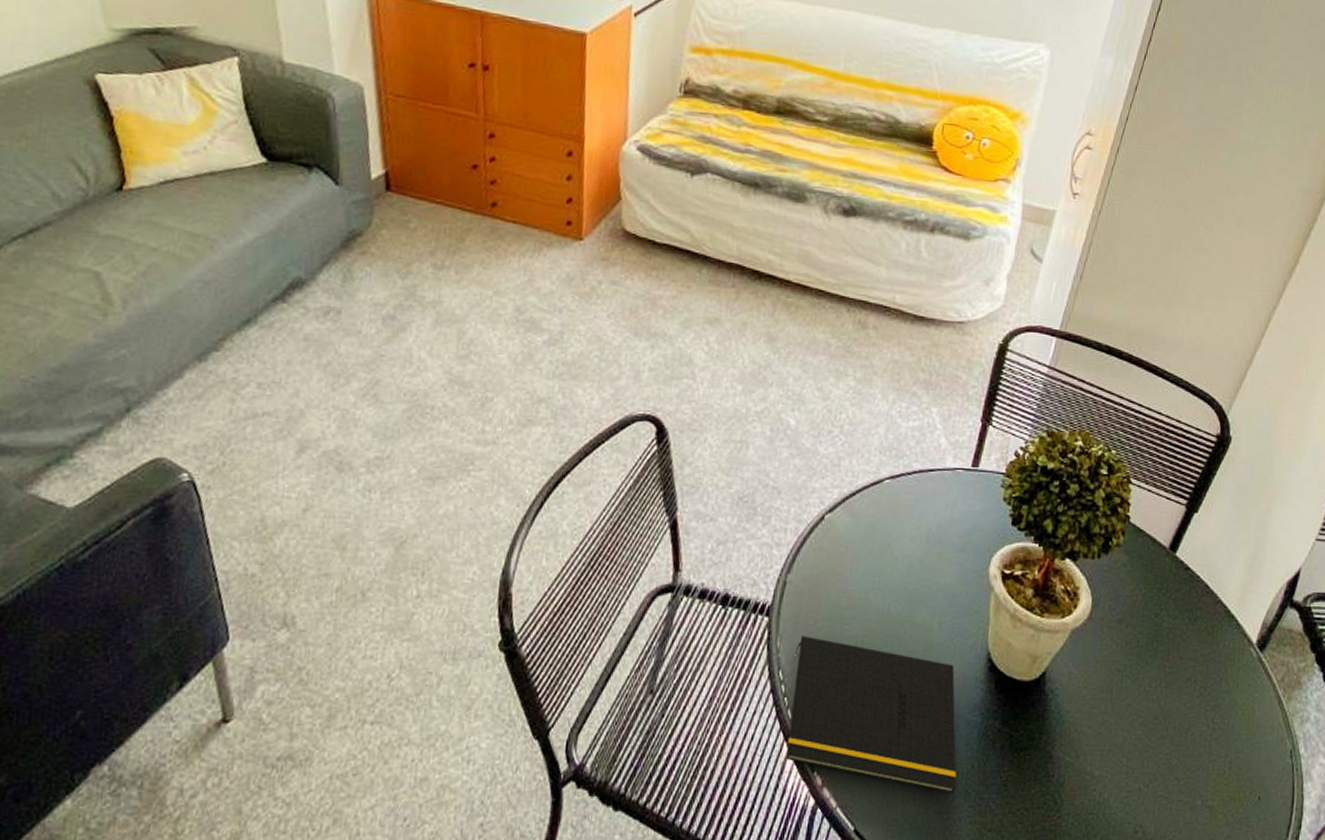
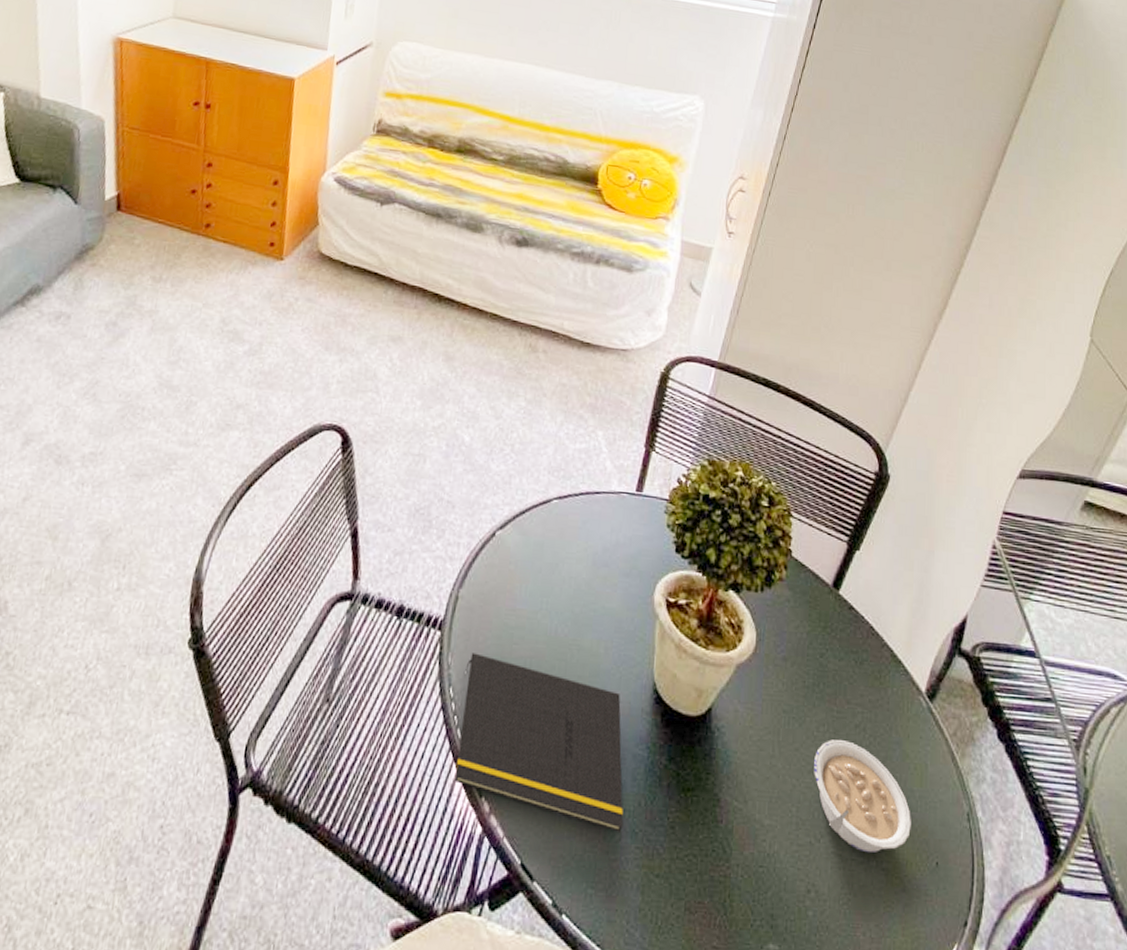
legume: none [1145,693,1237,794] -> present [814,739,911,853]

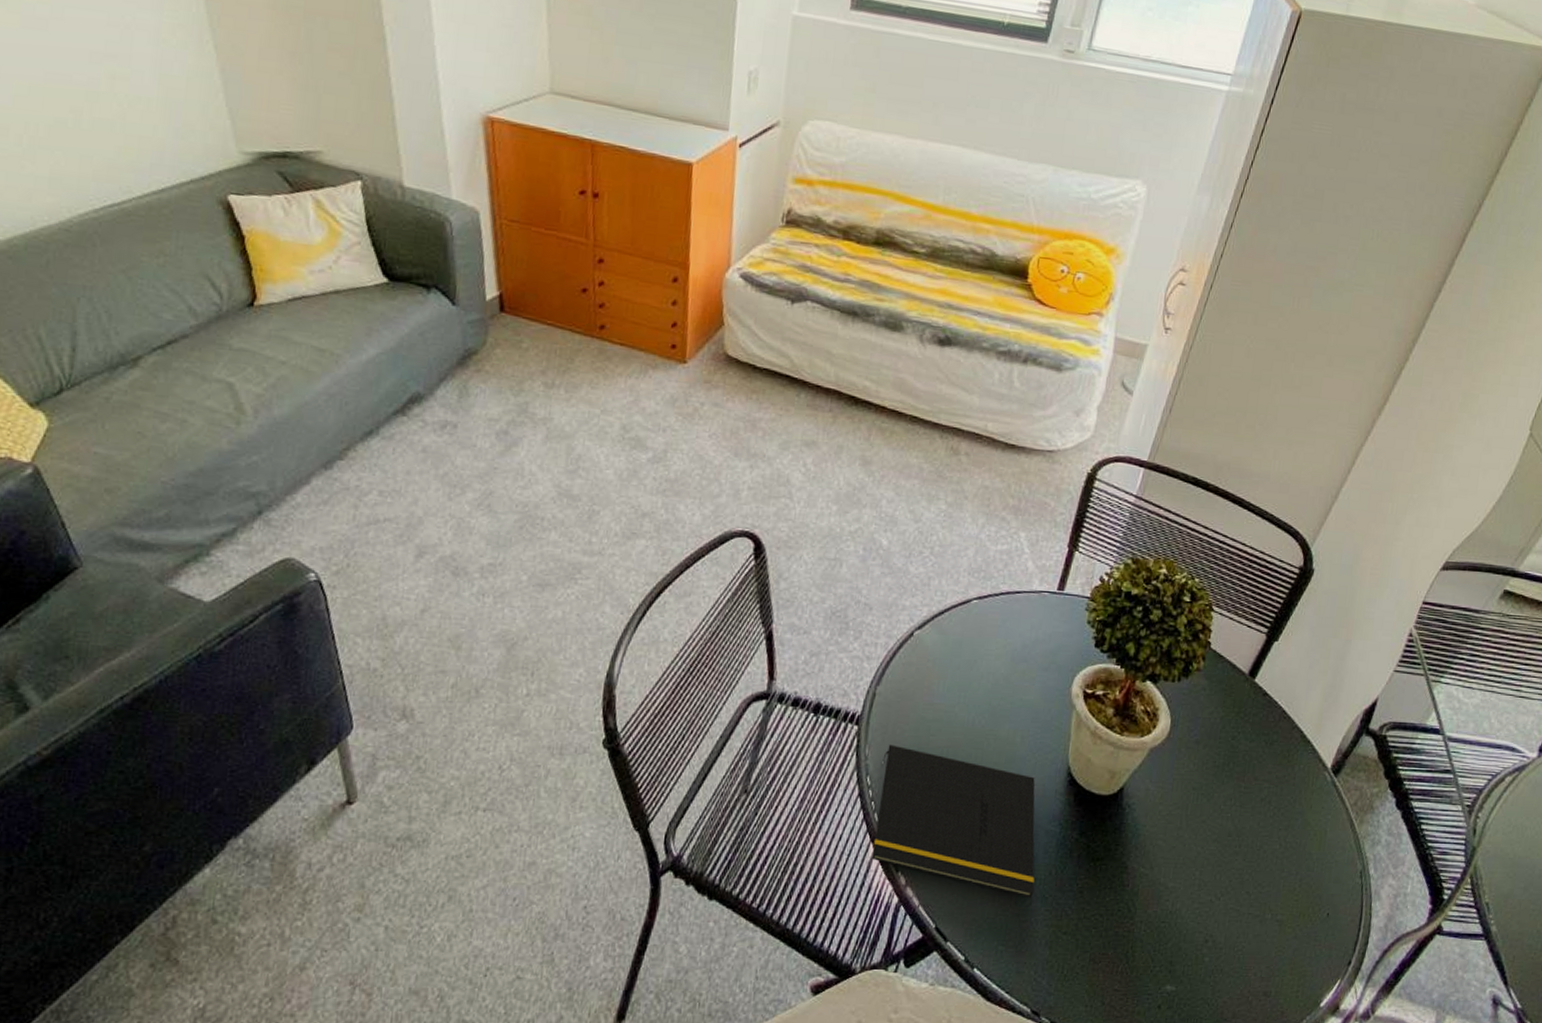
legume: present [814,739,911,853] -> none [1218,812,1308,908]

